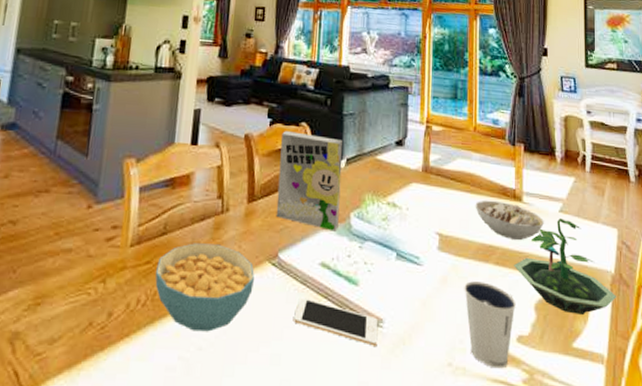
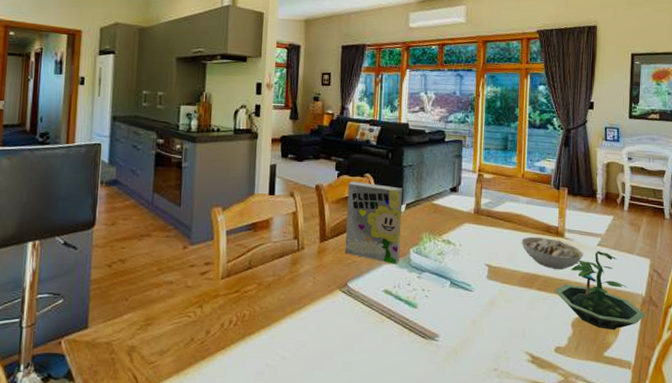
cereal bowl: present [155,243,255,332] -> none [243,275,327,345]
cell phone: present [294,297,378,346] -> none [362,318,434,356]
dixie cup: present [464,281,516,369] -> none [509,304,555,373]

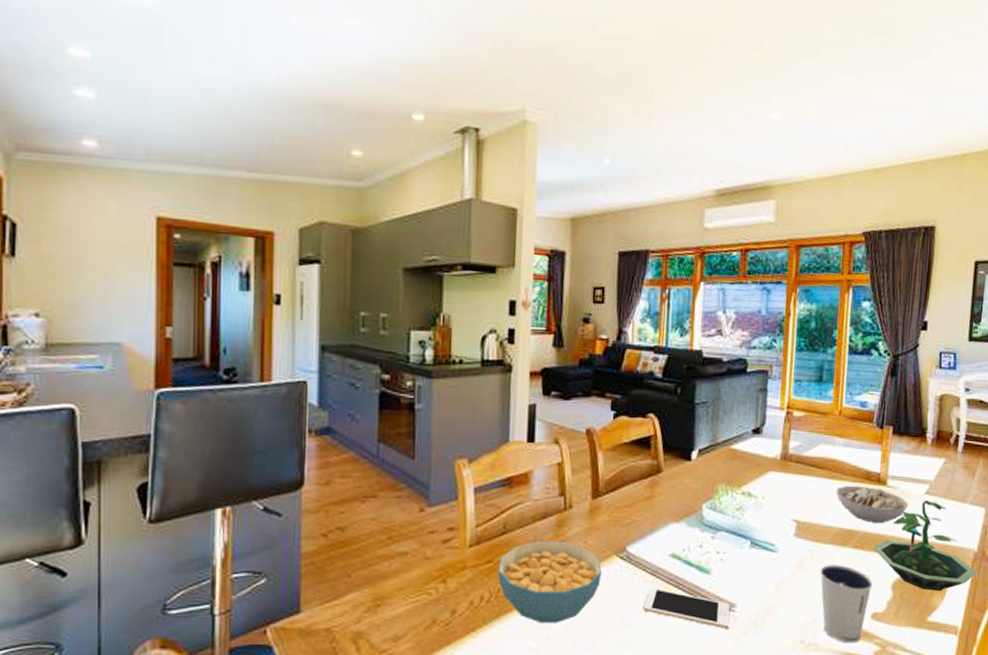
cereal bowl: none [243,275,327,345] -> present [497,541,602,624]
cereal box: present [344,181,403,265] -> none [622,423,695,523]
cell phone: none [362,318,434,356] -> present [644,587,730,629]
dixie cup: none [509,304,555,373] -> present [820,565,873,644]

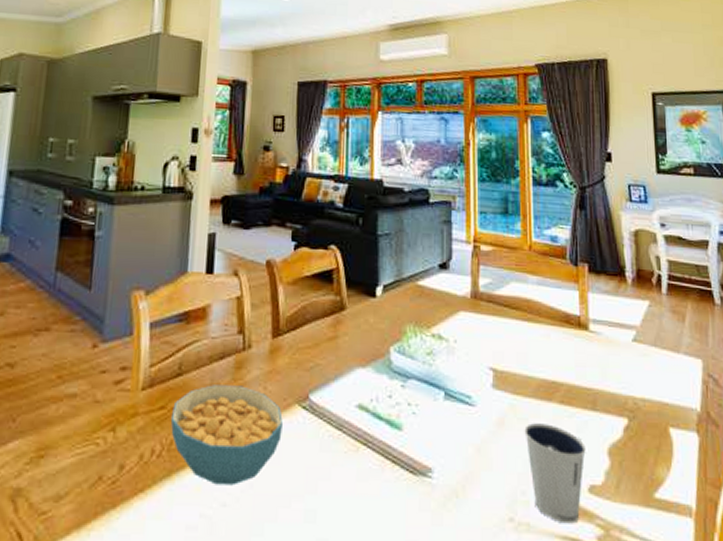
cell phone: present [644,587,730,629] -> none [329,444,427,499]
bowl: present [836,485,909,523] -> none [533,329,616,374]
terrarium: present [873,500,978,592] -> none [582,349,705,461]

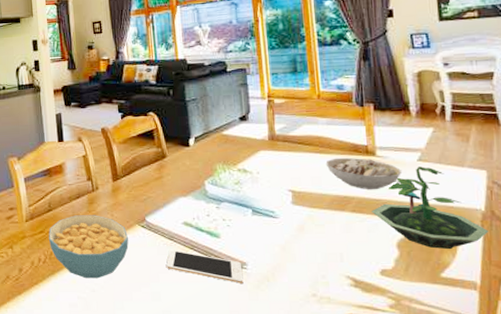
cell phone: none [329,444,427,499] -> present [166,249,244,283]
dixie cup: present [524,423,586,524] -> none [321,227,377,297]
bowl: none [533,329,616,374] -> present [325,157,403,189]
terrarium: none [582,349,705,461] -> present [371,166,489,250]

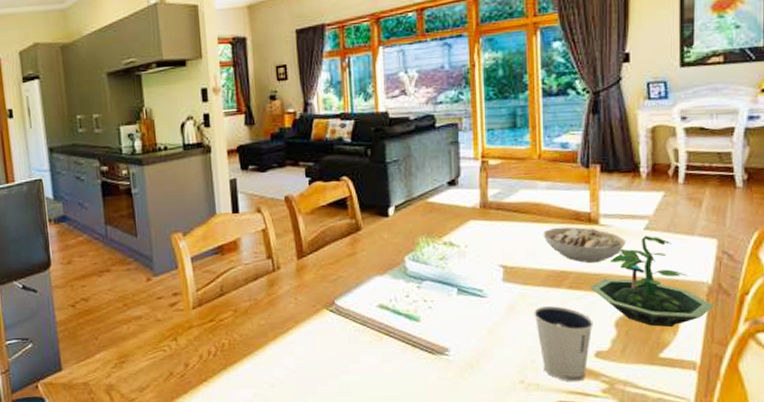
cereal bowl: present [48,215,129,279] -> none [219,299,315,373]
cell phone: present [166,249,244,283] -> none [358,336,445,372]
dixie cup: none [321,227,377,297] -> present [534,306,593,382]

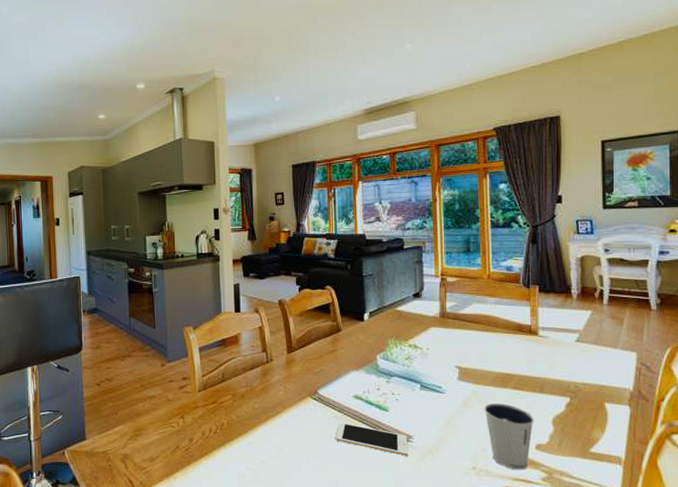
cell phone: none [358,336,445,372] -> present [336,422,409,456]
bowl: present [543,226,627,263] -> none [491,336,561,367]
terrarium: present [590,236,715,328] -> none [531,347,636,427]

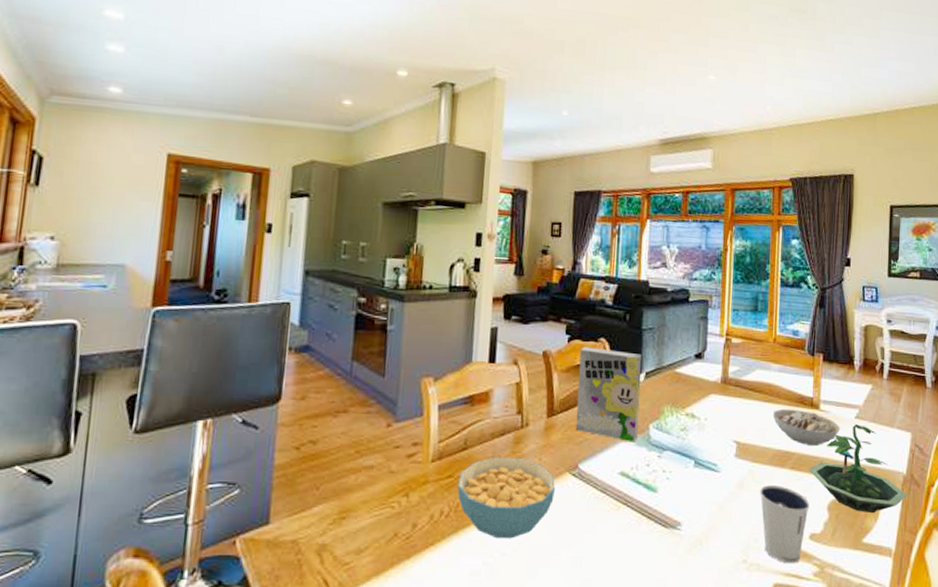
cereal bowl: none [220,386,300,450] -> present [457,457,555,539]
cereal box: none [310,294,367,371] -> present [575,347,642,443]
cell phone: present [336,422,409,456] -> none [594,504,676,547]
bowl: none [491,336,561,367] -> present [772,408,841,445]
terrarium: none [531,347,636,427] -> present [809,424,908,514]

